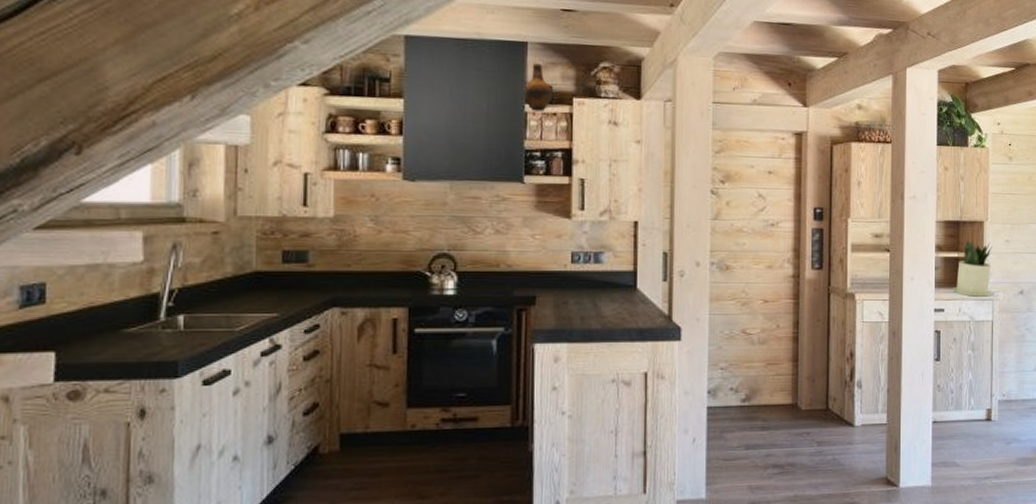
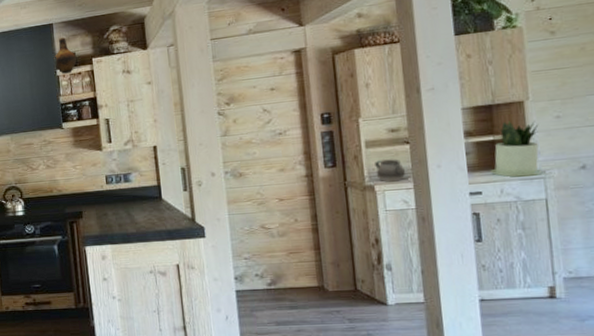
ceramic pot: none [858,266,883,293] -> present [375,159,405,183]

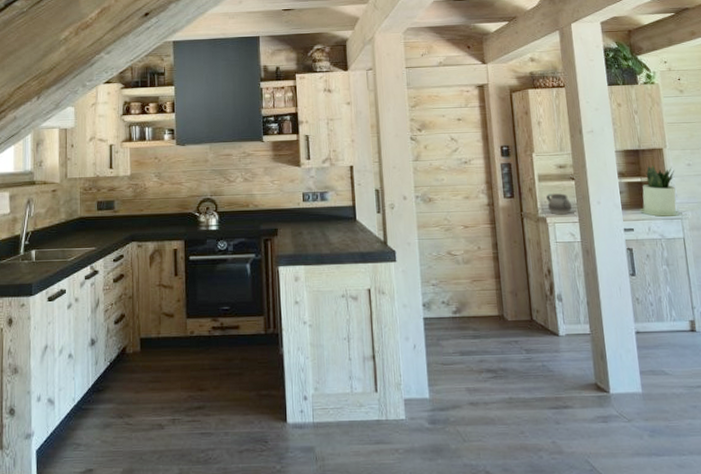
ceramic jug: present [54,37,76,74] -> none [258,51,280,87]

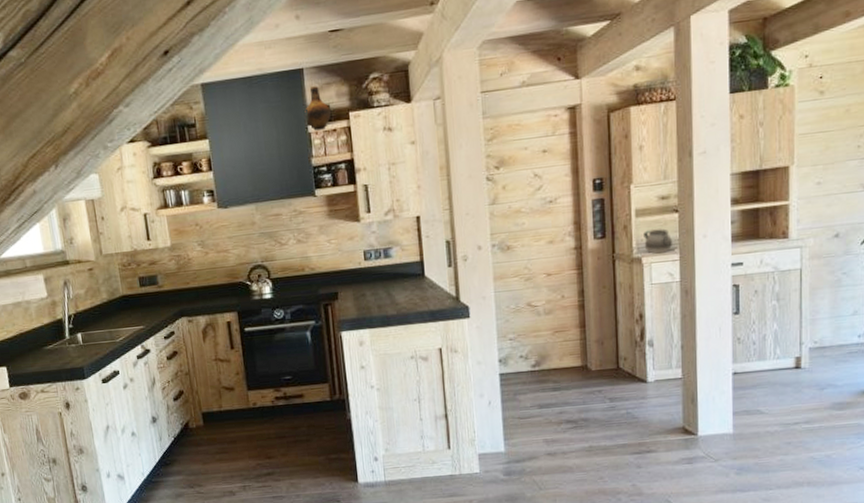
ceramic jug: none [258,51,280,87] -> present [305,86,331,131]
planter: present [640,165,680,217] -> none [753,186,801,247]

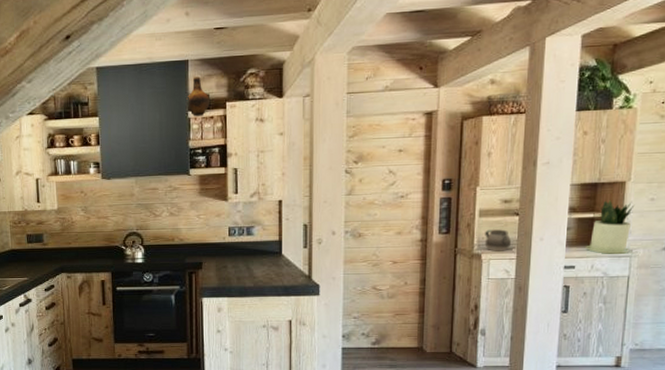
planter: none [753,186,801,247] -> present [585,200,635,254]

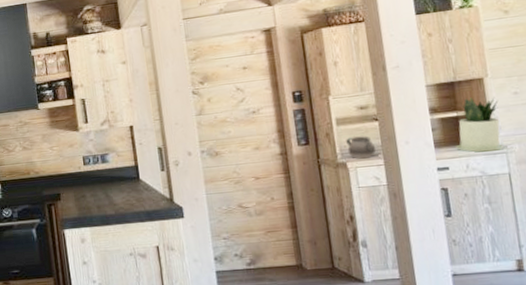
ceramic jug: present [187,77,209,116] -> none [28,17,51,54]

